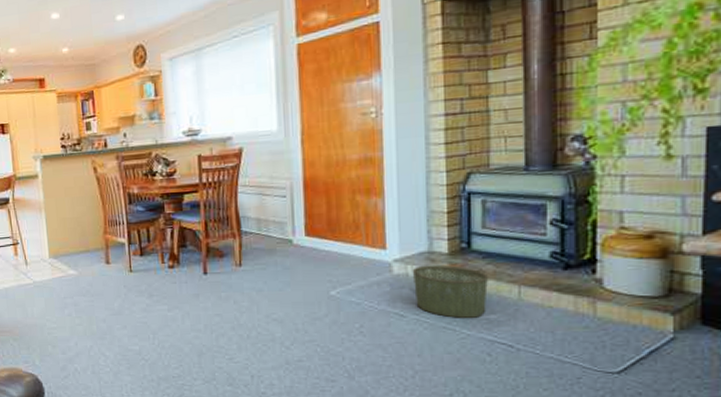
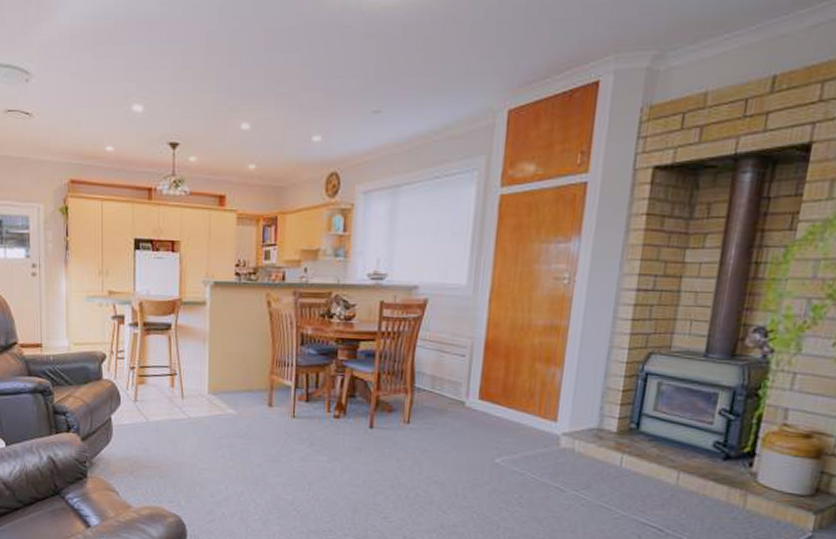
basket: present [412,264,489,318] -> none [577,441,652,500]

